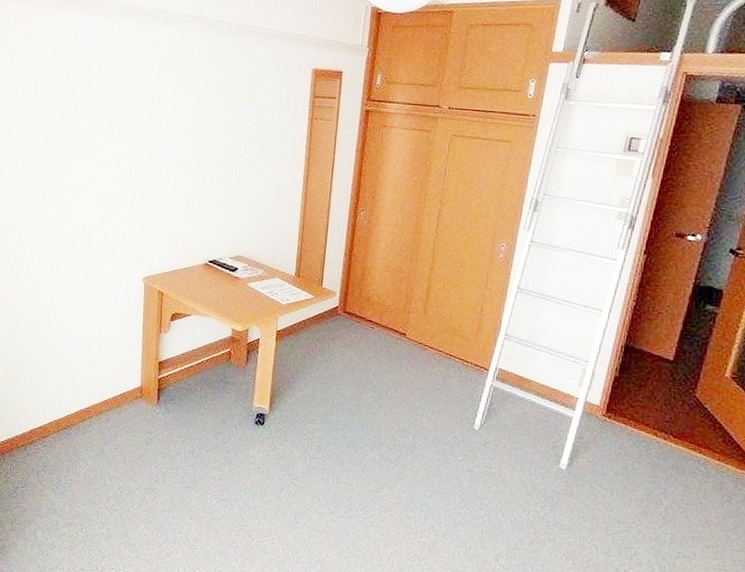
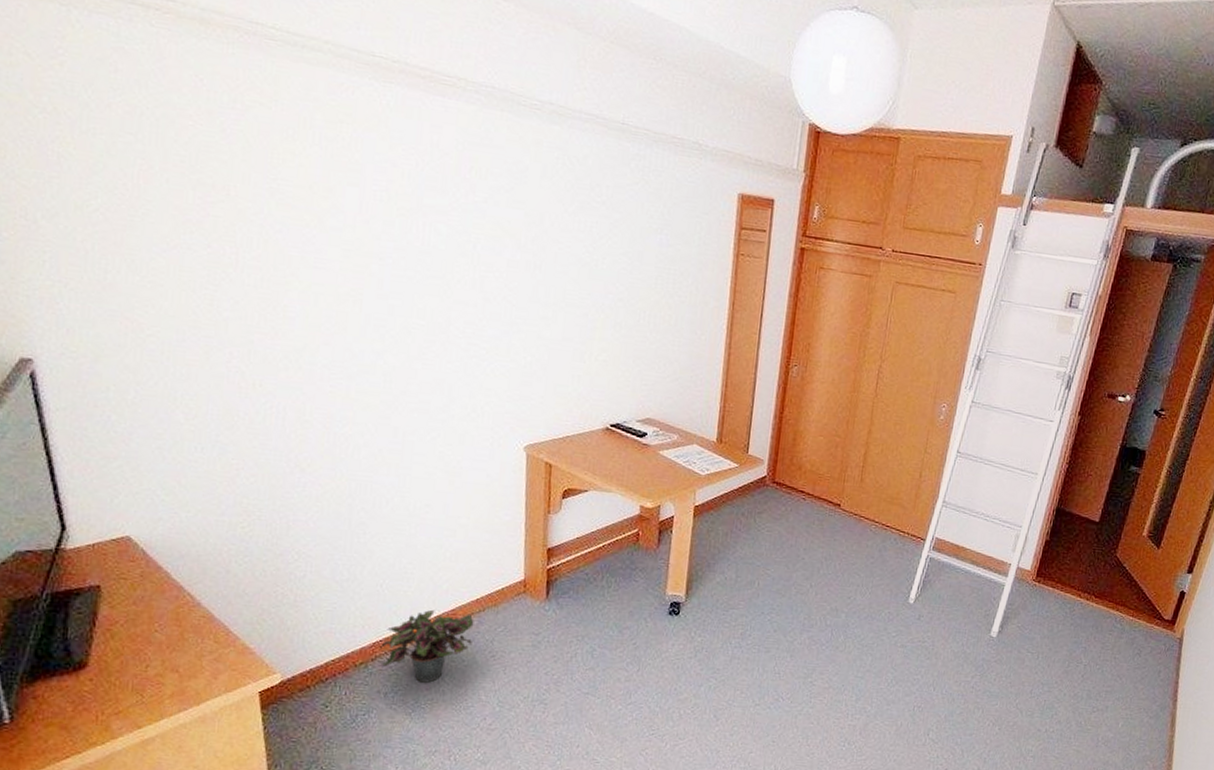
potted plant: none [34,406,103,466] -> present [379,609,474,683]

